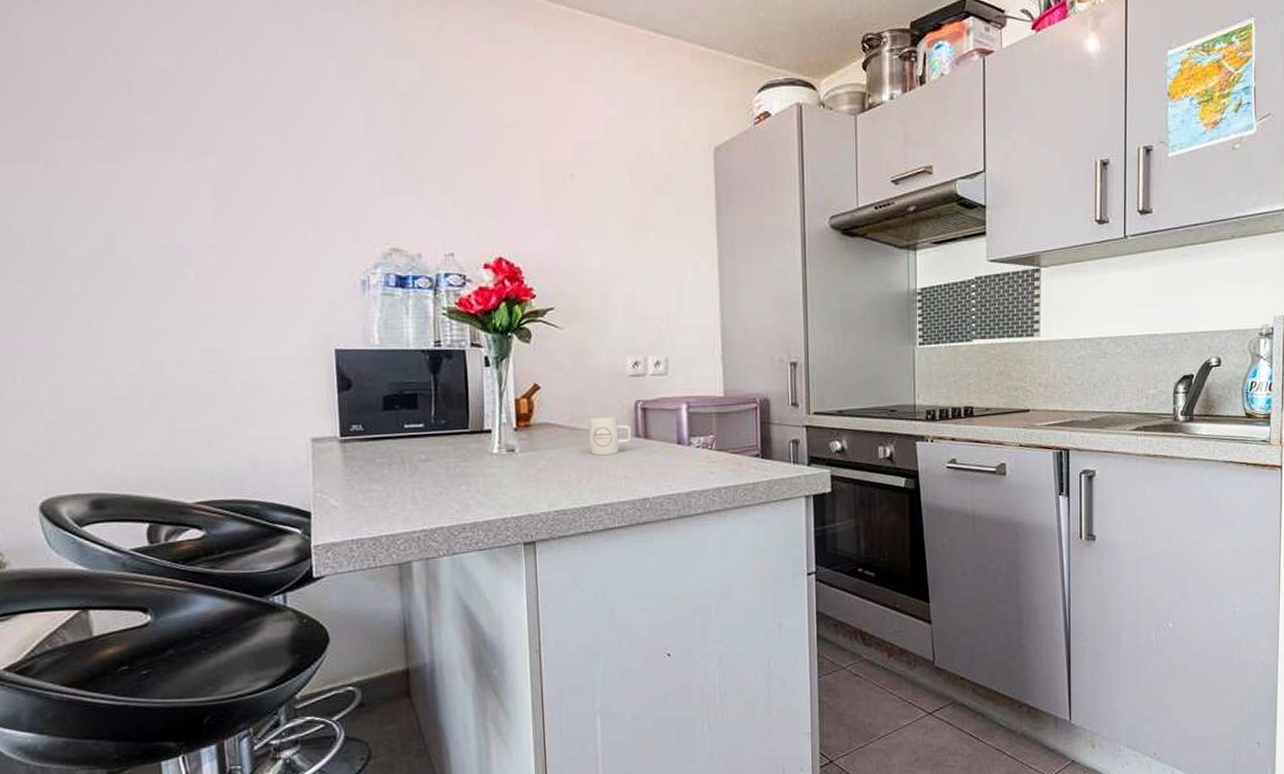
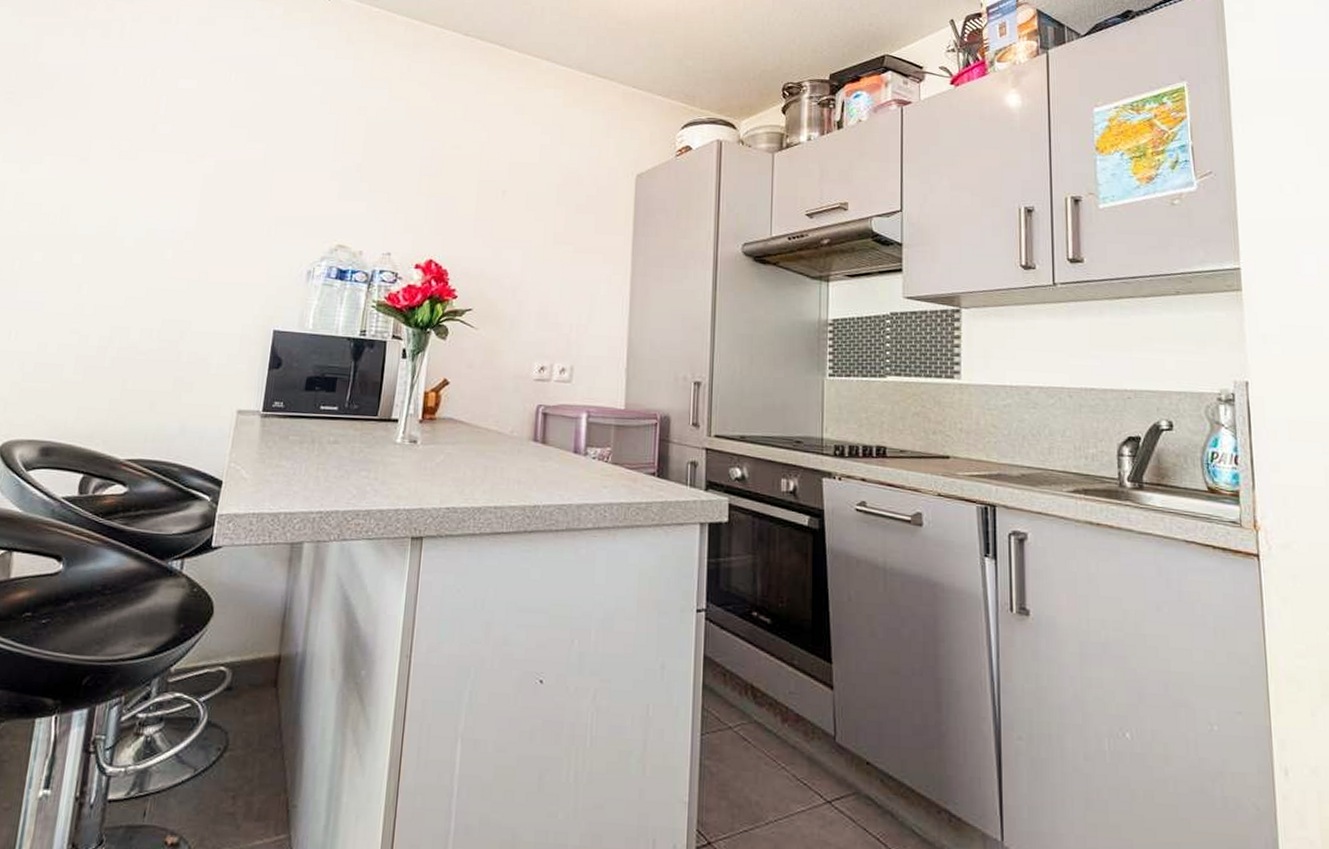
mug: present [588,416,632,456] -> none [488,417,531,457]

